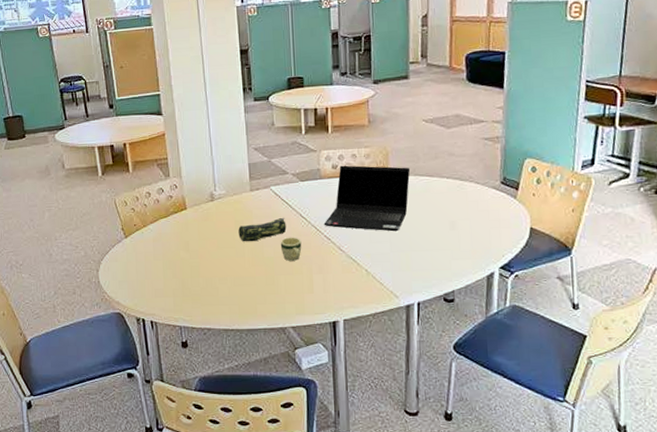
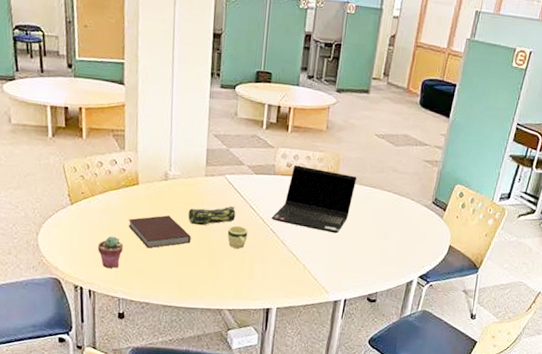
potted succulent: none [154,264,179,298] -> present [97,236,123,269]
notebook: none [181,236,244,272] -> present [128,215,191,248]

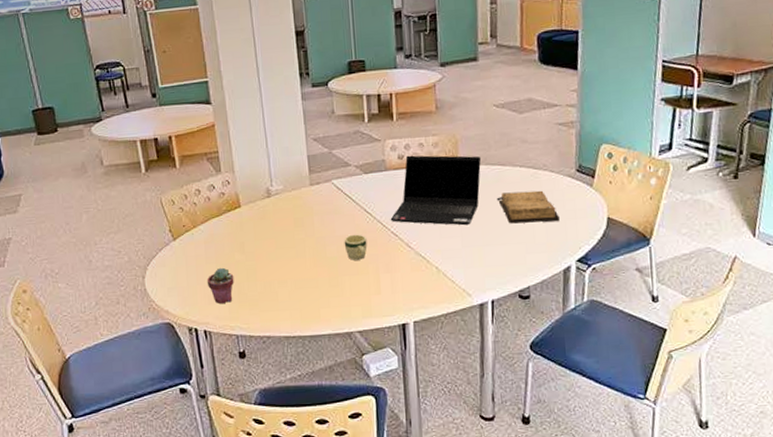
notebook: present [128,215,191,248] -> none [236,235,305,275]
pencil case: present [188,206,236,226] -> none [298,213,350,241]
diary: none [363,211,412,242] -> present [496,190,560,224]

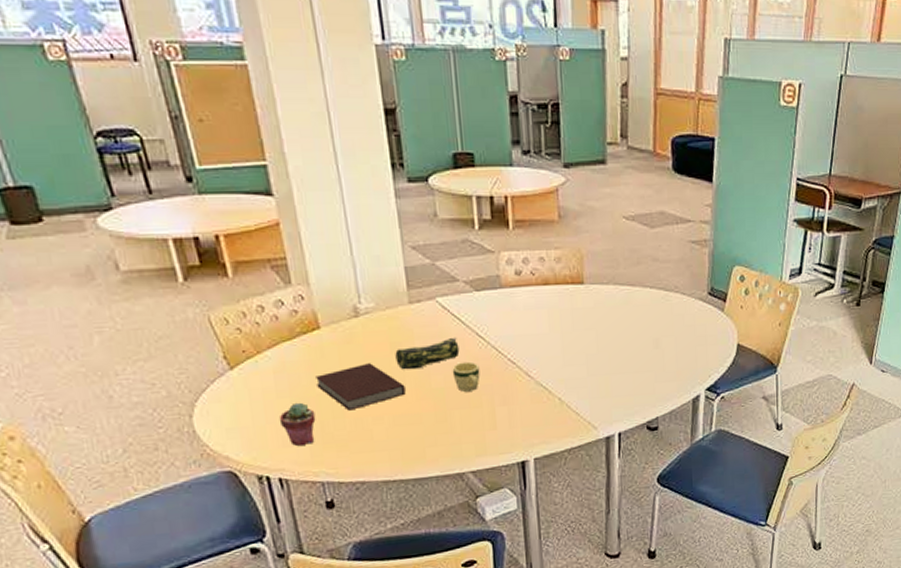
notebook: none [236,235,305,275] -> present [316,363,406,411]
pencil case: none [298,213,350,241] -> present [395,337,460,370]
laptop computer: present [390,155,481,226] -> none [506,271,609,352]
diary: present [496,190,560,224] -> none [625,314,690,350]

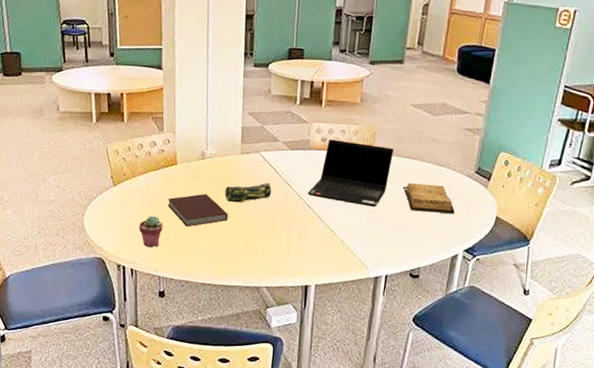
mug: present [452,361,480,392] -> none [263,202,284,225]
laptop computer: none [506,271,609,352] -> present [307,139,394,207]
diary: none [625,314,690,350] -> present [402,183,455,214]

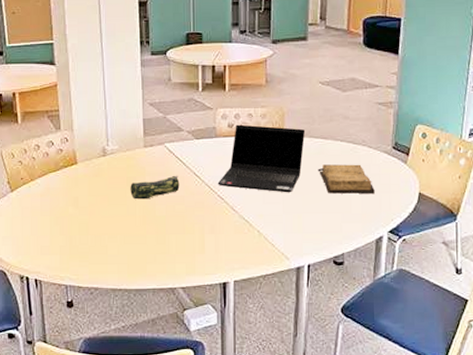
potted succulent: present [138,215,163,248] -> none [40,220,67,255]
notebook: present [168,194,228,227] -> none [70,193,135,229]

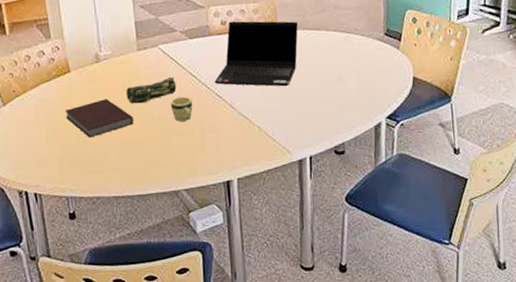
notebook: none [70,193,135,229] -> present [65,99,134,138]
mug: none [173,195,195,220] -> present [170,96,193,121]
diary: present [317,164,375,194] -> none [313,53,370,84]

